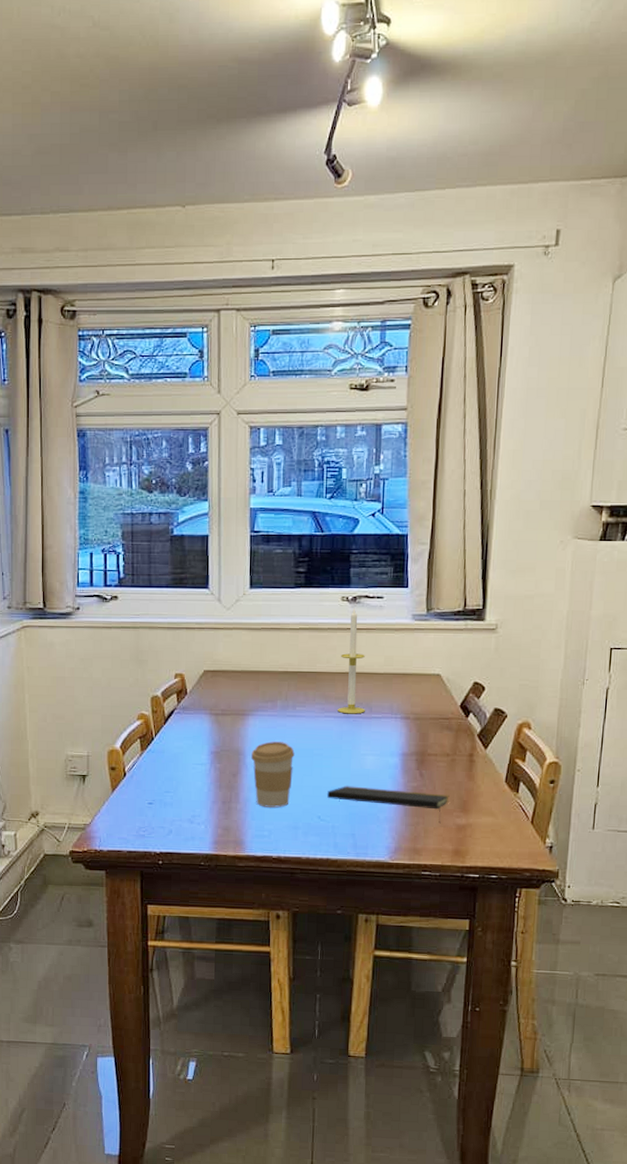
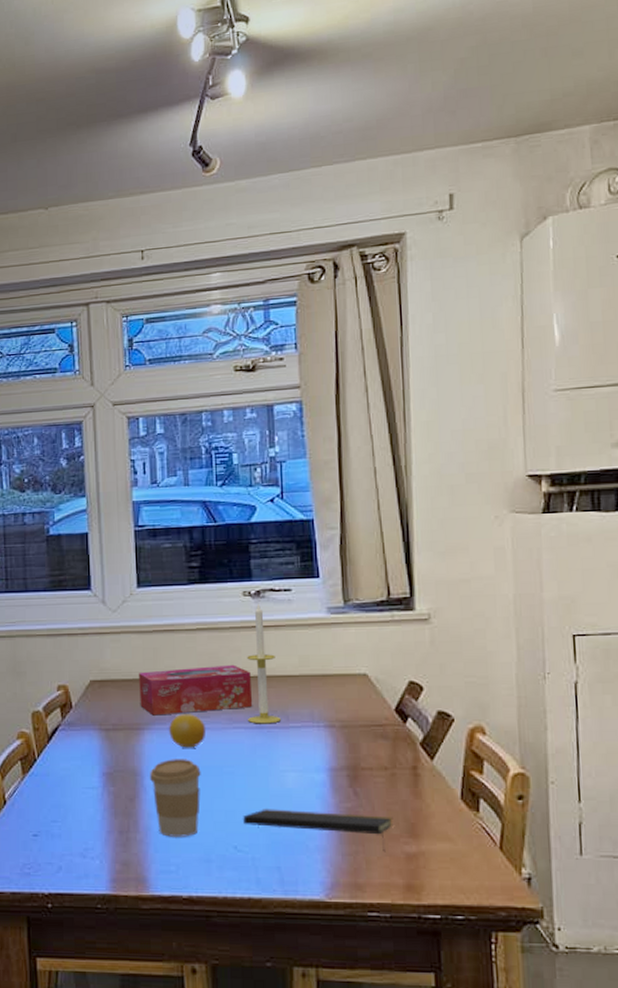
tissue box: none [246,661,343,704] -> present [139,664,253,716]
fruit: none [270,703,302,733] -> present [169,714,206,748]

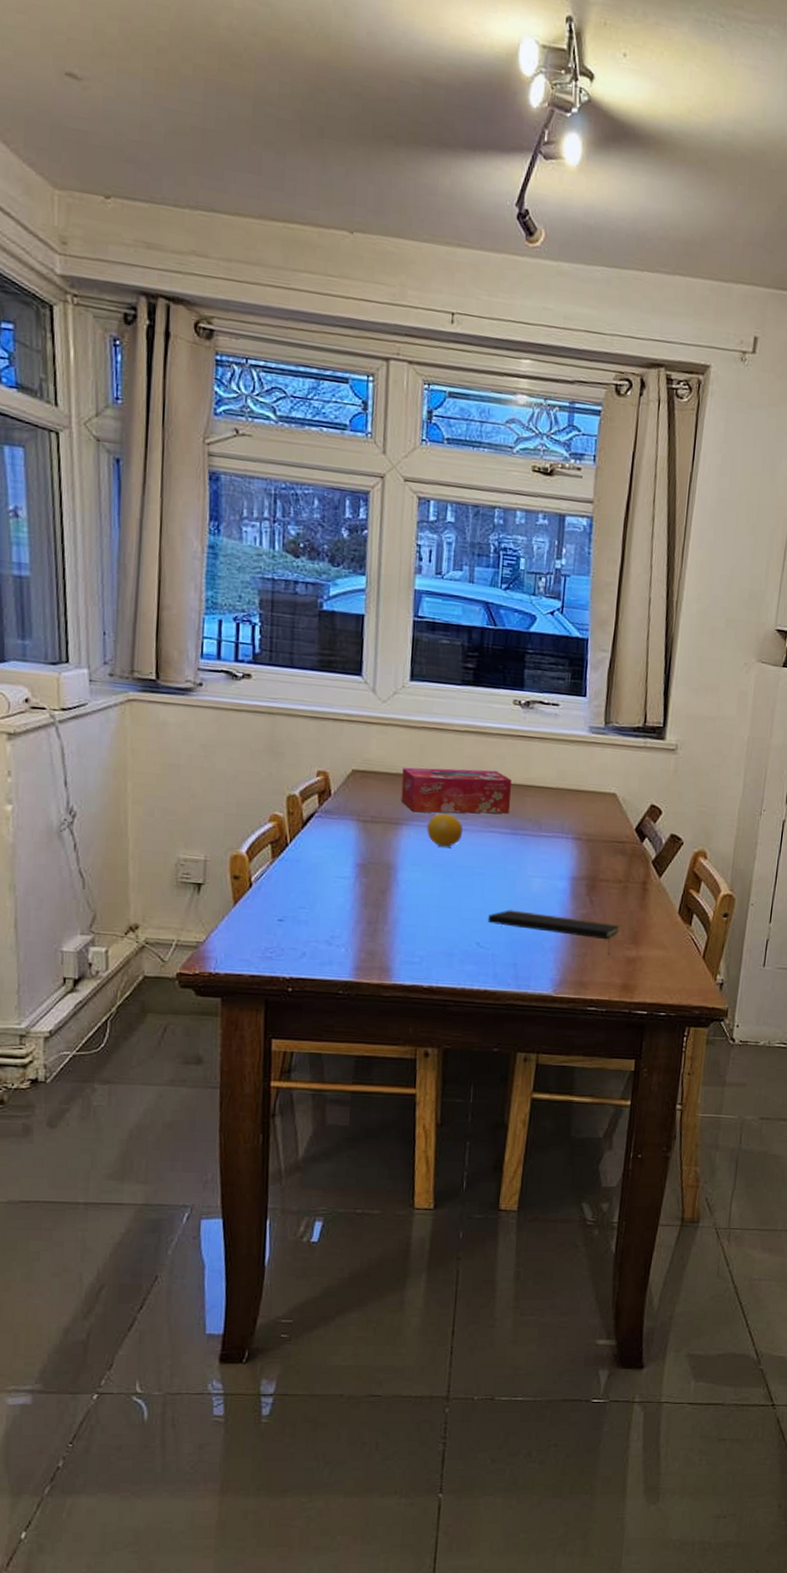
coffee cup: present [150,759,201,837] -> none [403,856,454,931]
candle: present [247,603,281,724] -> none [504,713,536,831]

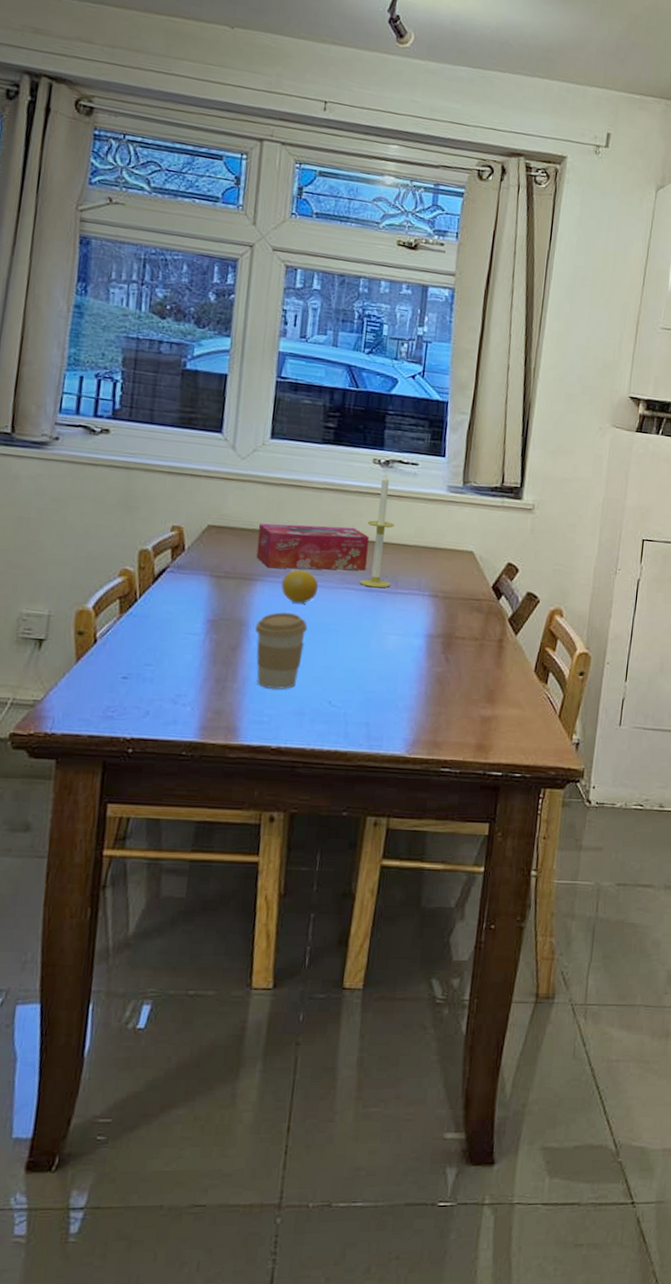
coffee cup: none [403,856,454,931] -> present [255,612,308,690]
notepad: present [488,910,620,956] -> none [341,667,476,715]
candle: none [504,713,536,831] -> present [360,472,394,588]

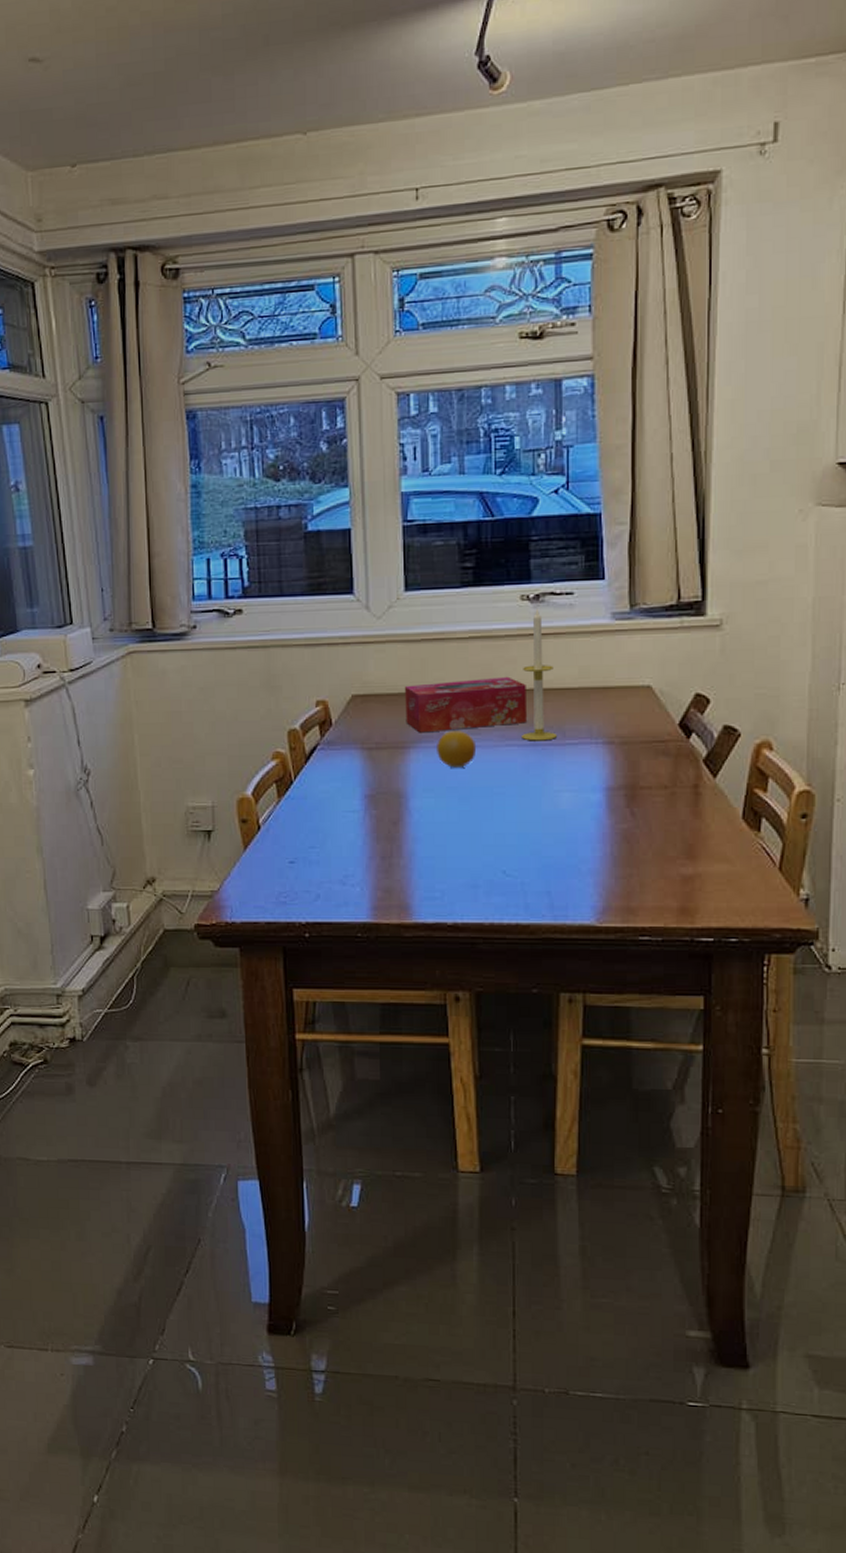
coffee cup: present [255,612,308,690] -> none [415,779,470,862]

